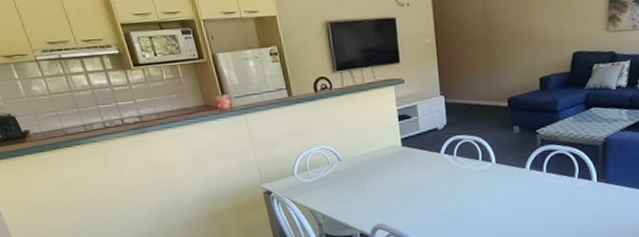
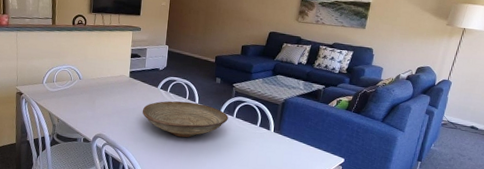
decorative bowl: none [426,163,537,210] -> present [142,101,228,138]

